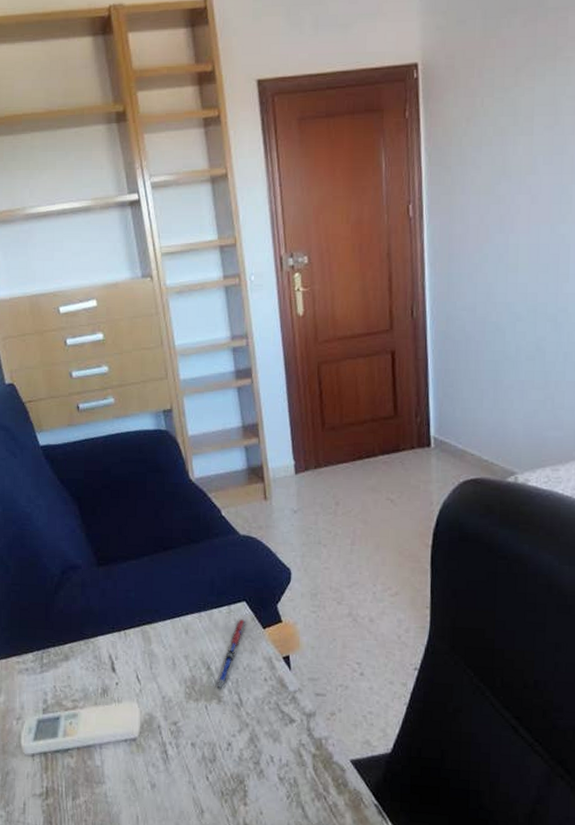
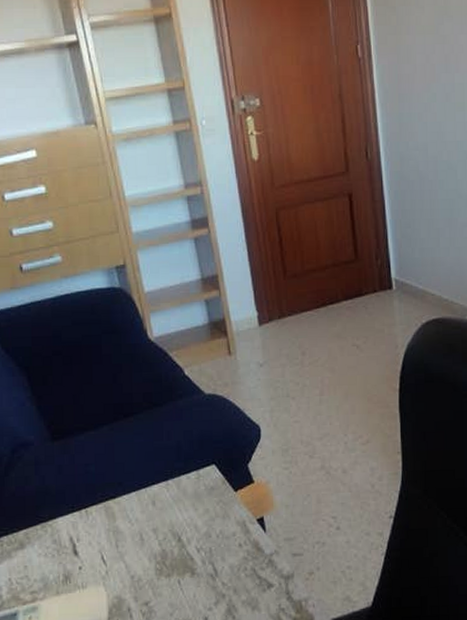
pen: present [214,619,246,689] -> none [186,483,217,561]

